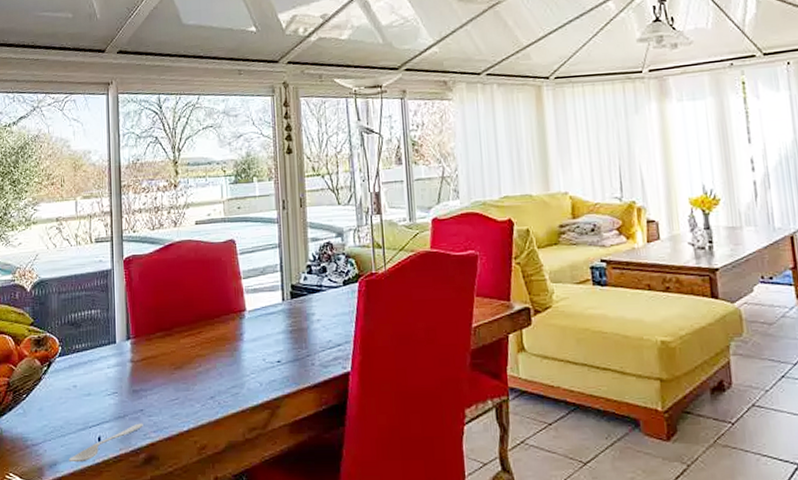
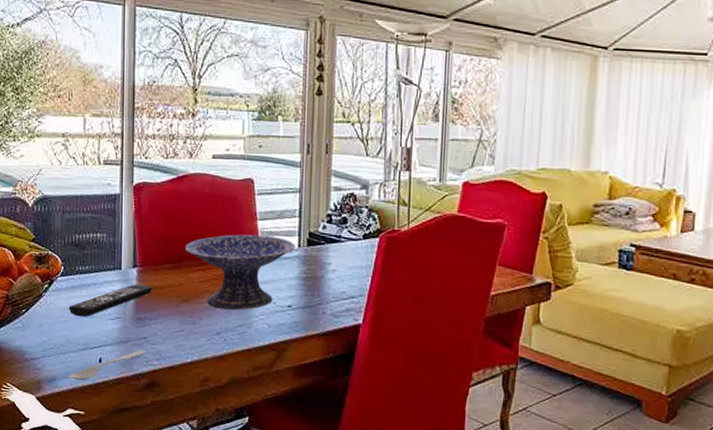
remote control: none [67,356,146,396] -> present [68,284,152,317]
decorative bowl: none [174,293,280,372] -> present [184,234,296,310]

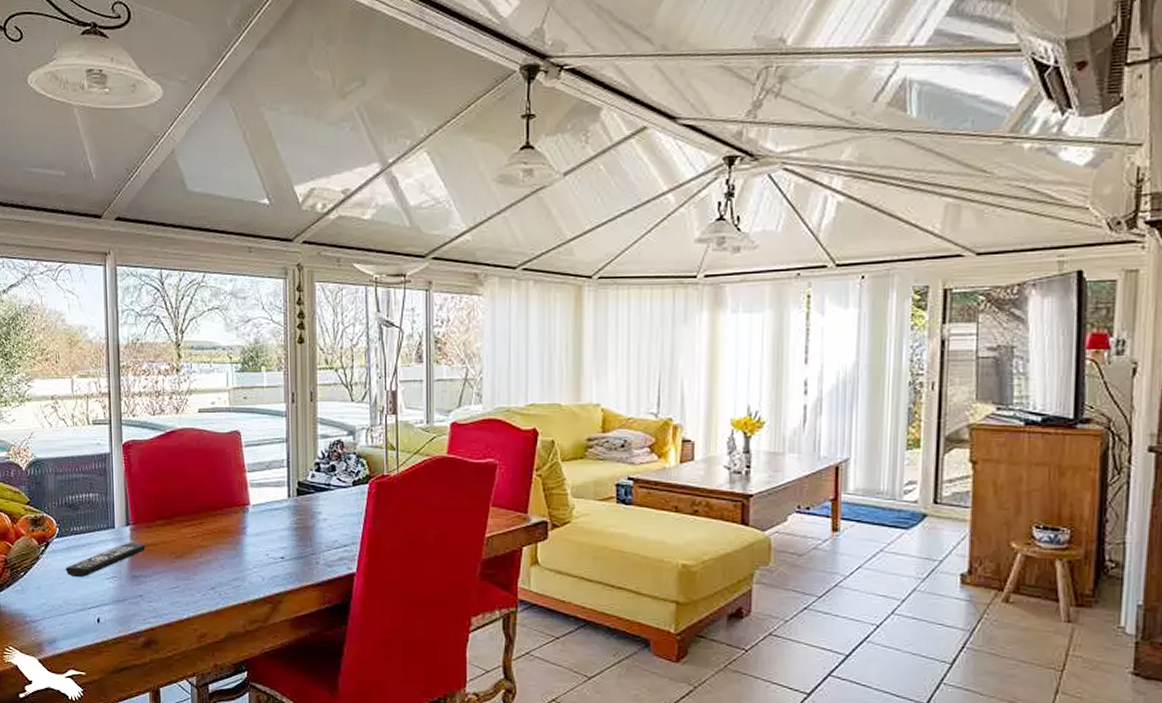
spoon: present [68,350,146,381] -> none [68,608,143,642]
decorative bowl: present [184,234,296,310] -> none [175,487,286,564]

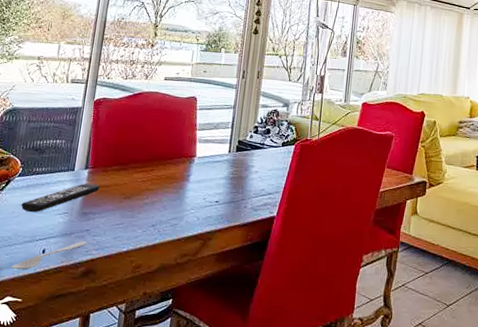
spoon: none [68,608,143,642] -> present [11,241,87,270]

